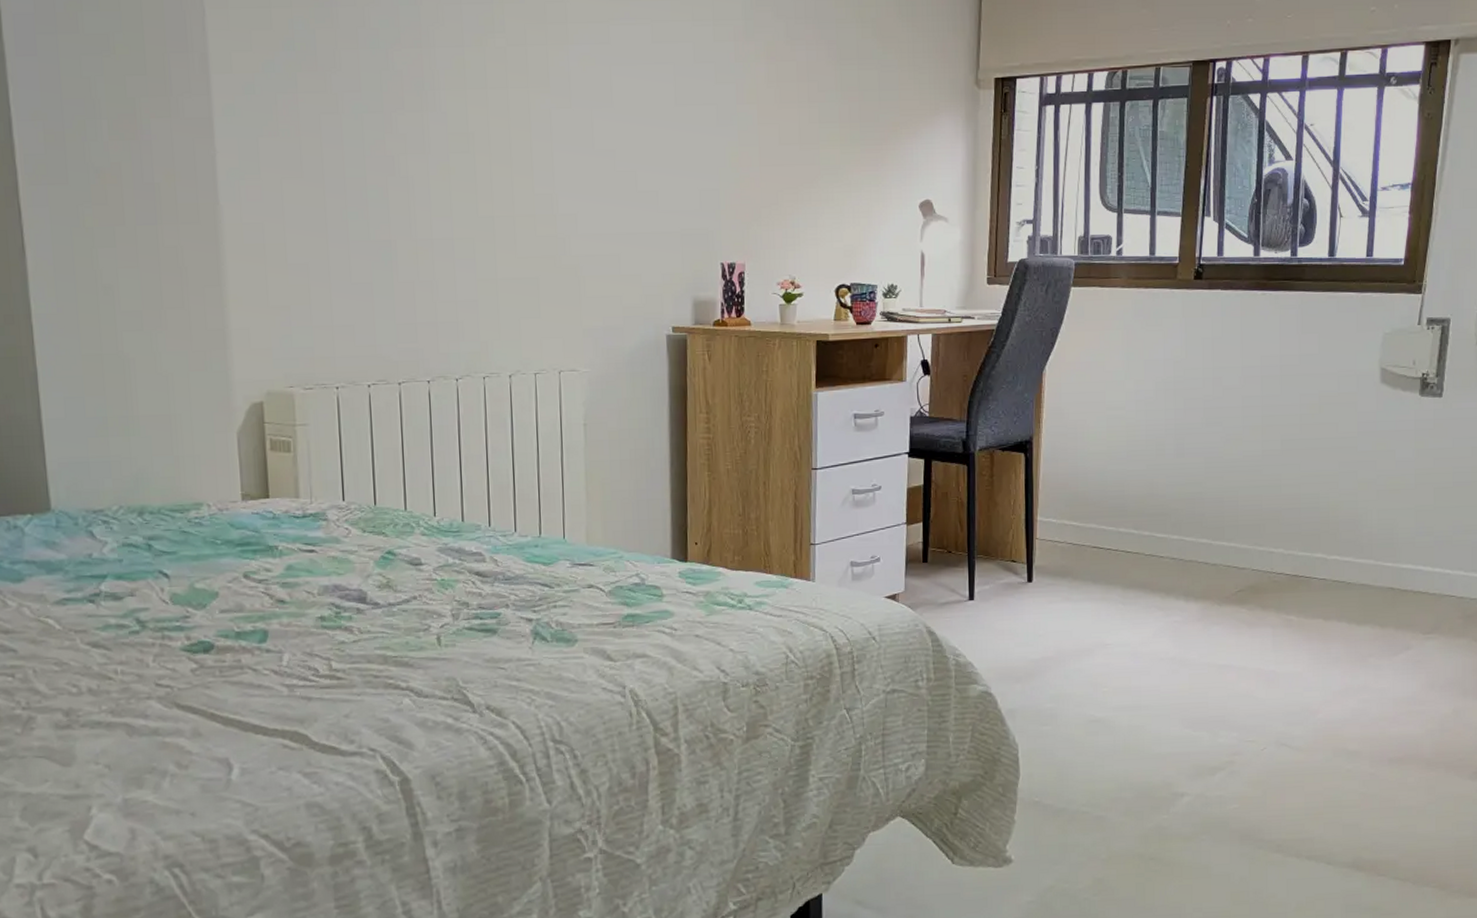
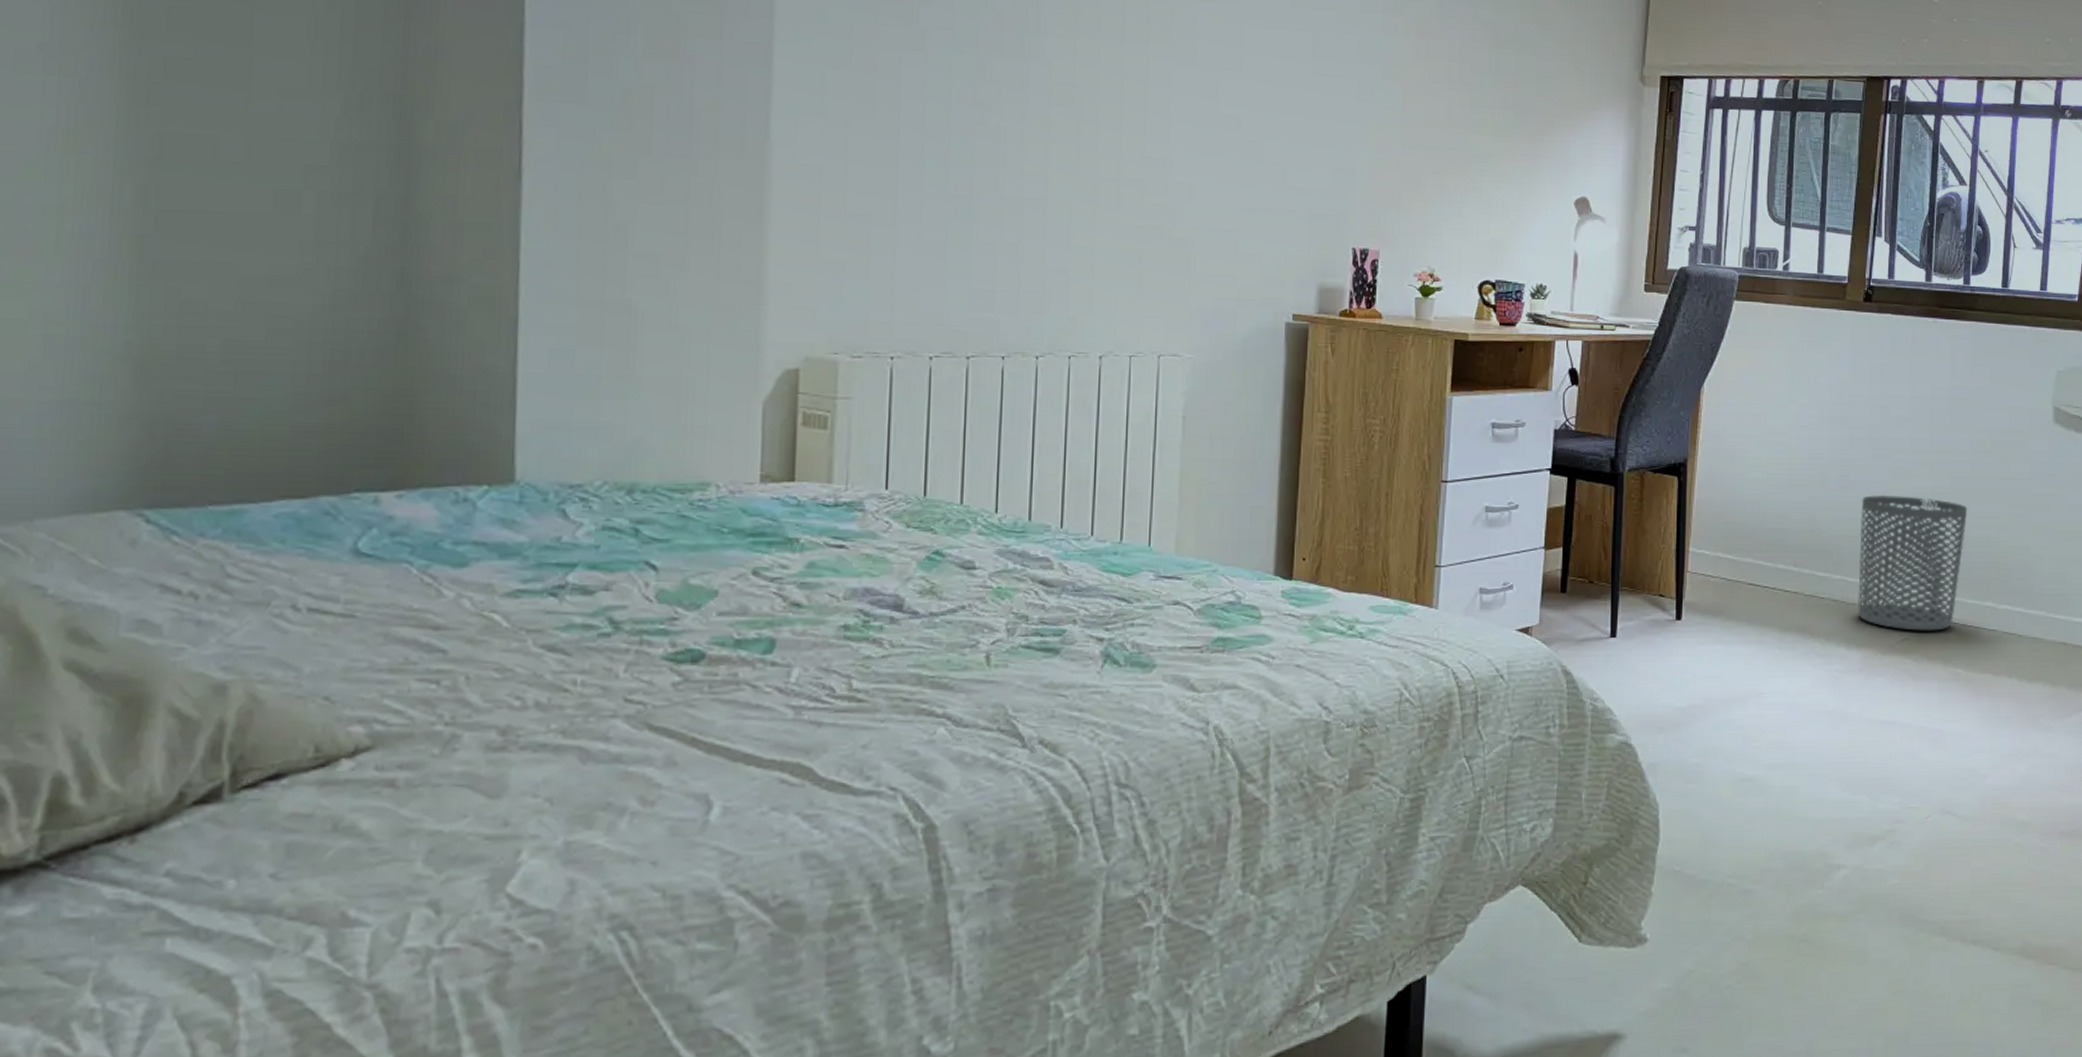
waste bin: none [1195,459,1298,583] -> present [1858,494,1968,631]

